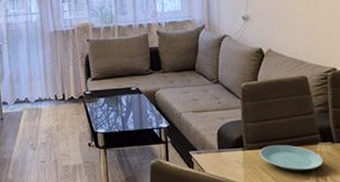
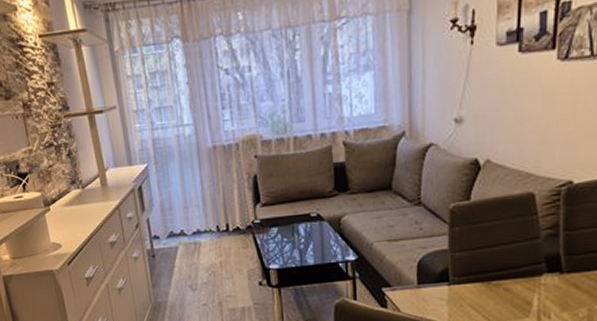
plate: present [259,144,324,171] -> none [469,277,548,308]

